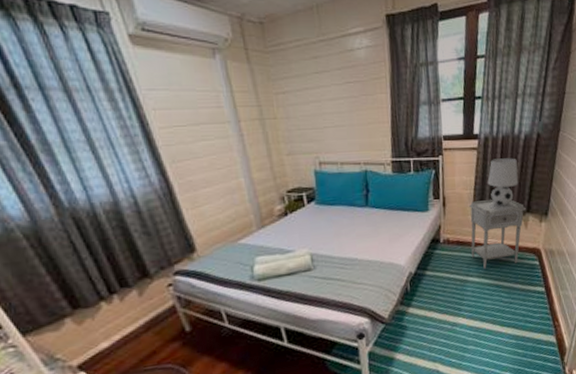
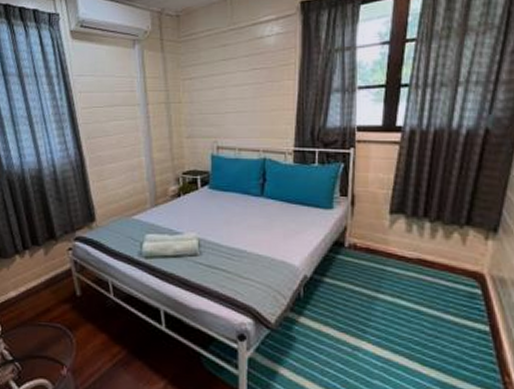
nightstand: present [469,199,526,269] -> none [384,203,465,288]
table lamp: present [487,158,518,211] -> none [411,156,455,220]

